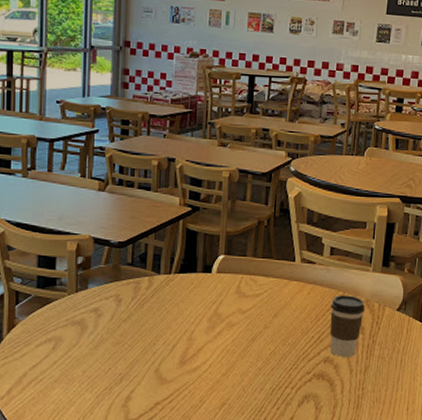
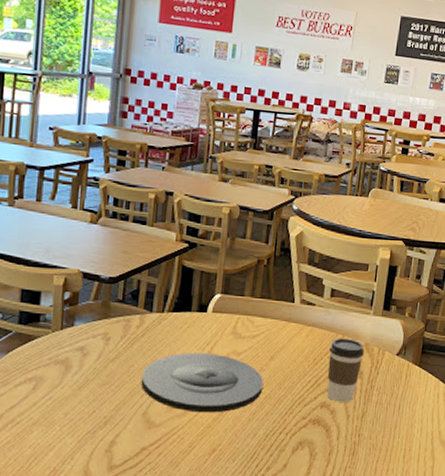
plate: none [152,312,268,369] -> present [141,353,263,413]

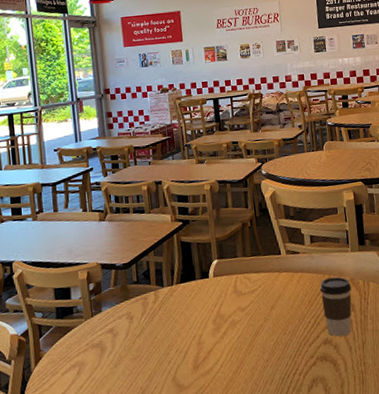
plate: present [141,353,263,413] -> none [165,313,270,370]

